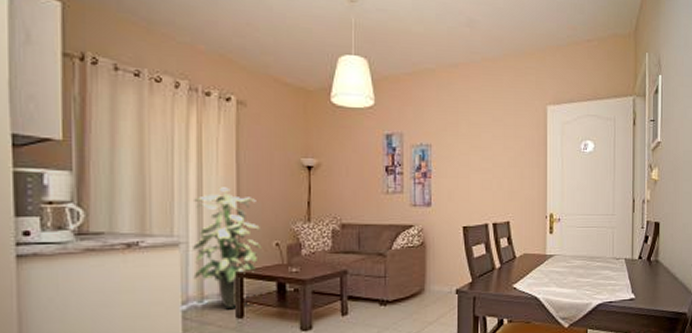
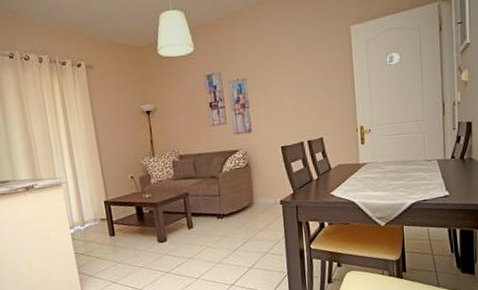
indoor plant: present [193,187,262,308] -> none [66,136,121,230]

